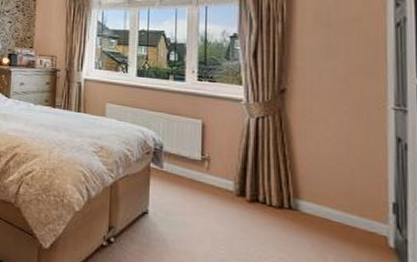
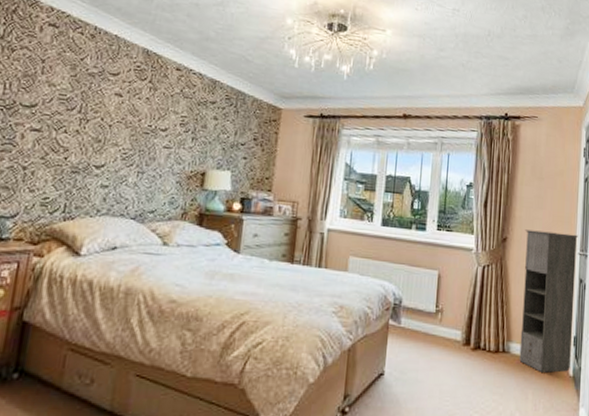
storage cabinet: none [310,80,391,242] -> present [519,229,578,373]

